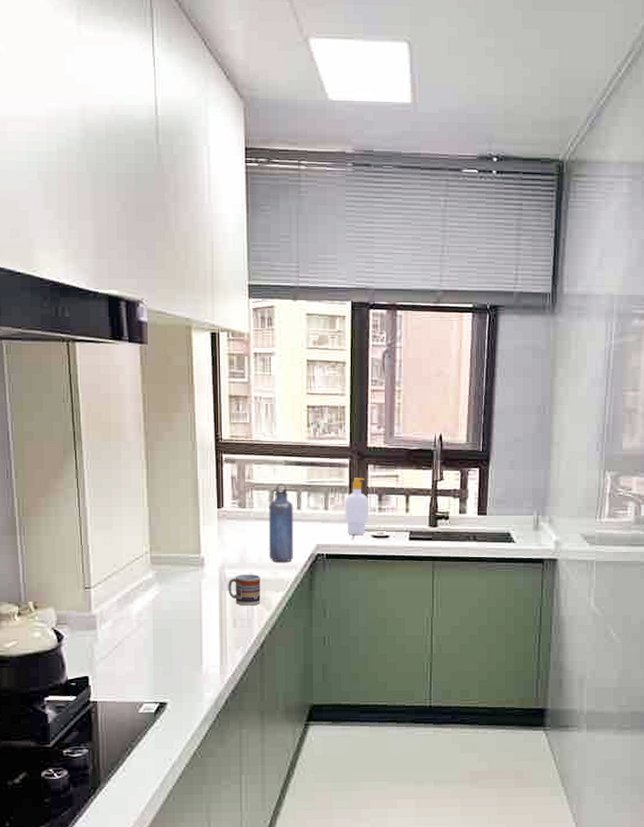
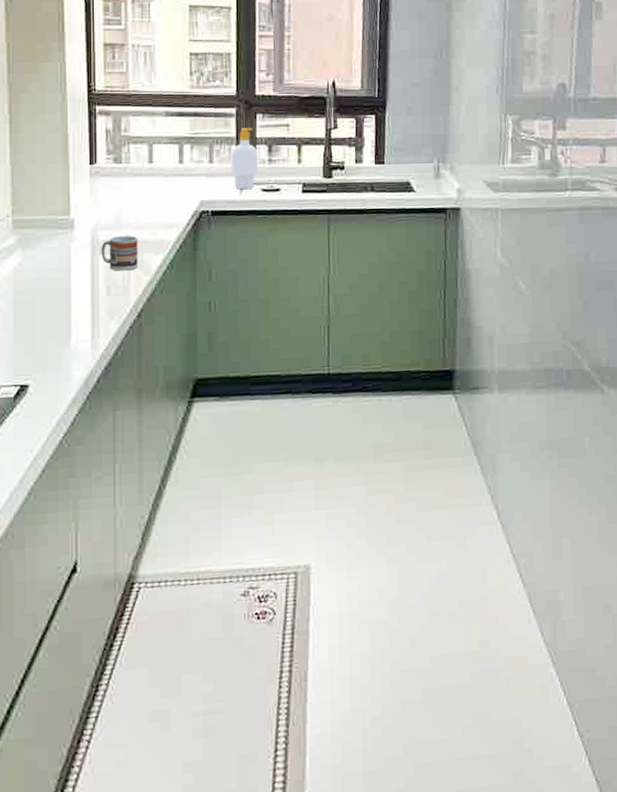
water bottle: present [268,484,294,563] -> none [146,136,176,222]

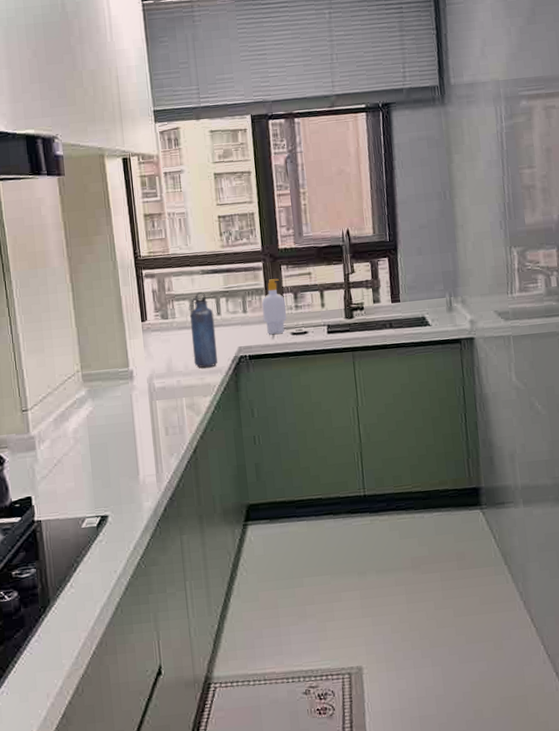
cup: present [101,236,138,271] -> none [157,382,190,414]
water bottle: none [146,136,176,222] -> present [188,292,218,368]

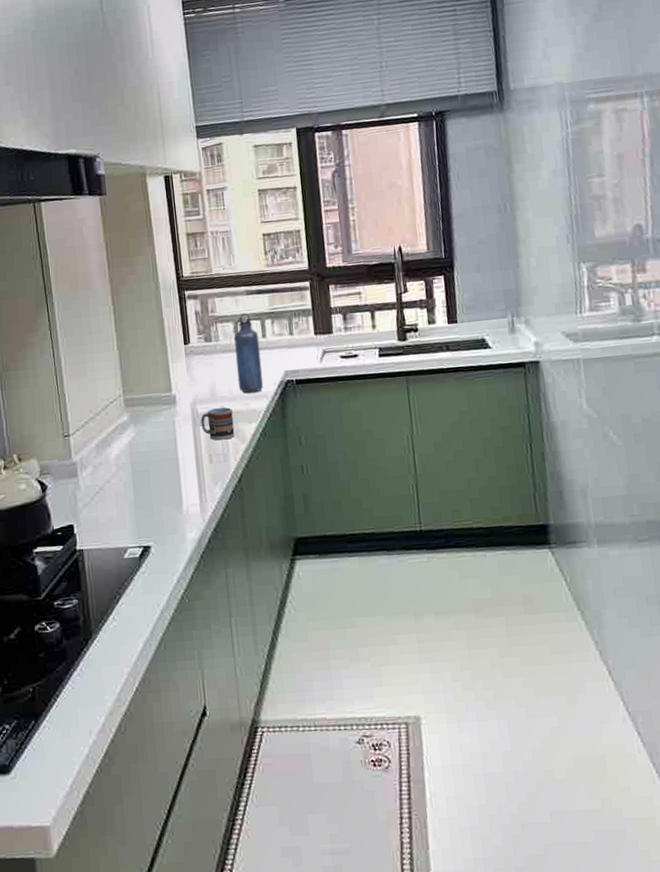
cup: none [157,382,190,414] -> present [200,407,235,441]
soap bottle: present [262,278,287,335] -> none [309,299,335,358]

